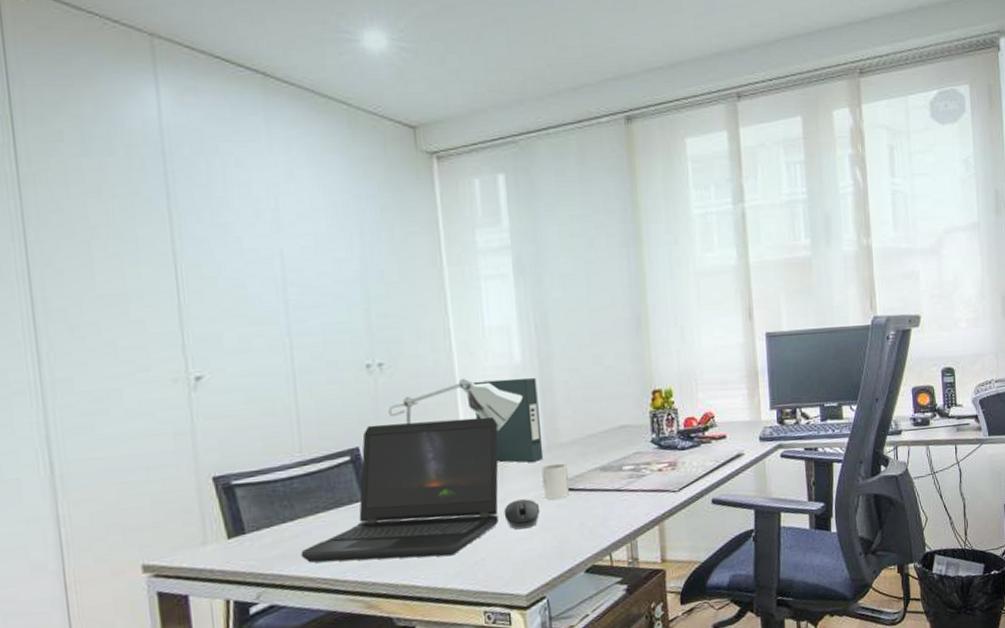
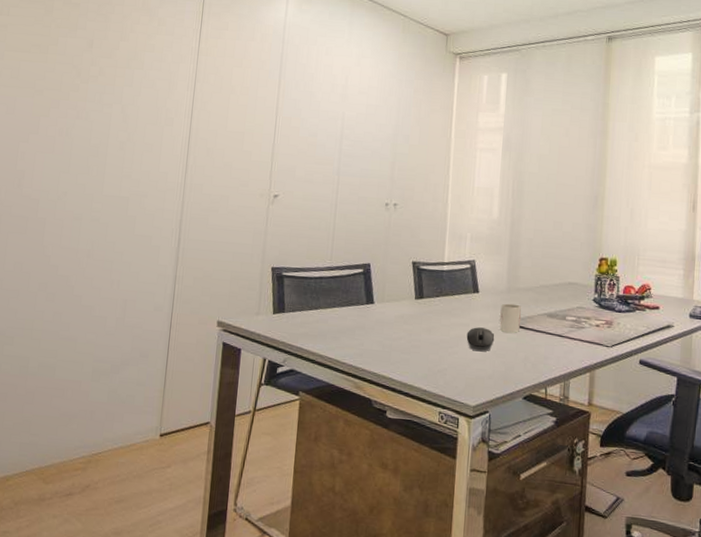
laptop computer: present [301,416,499,563] -> none [317,248,473,361]
desk lamp: present [388,377,523,431] -> none [395,223,495,269]
binder: present [473,377,544,463] -> none [457,228,507,299]

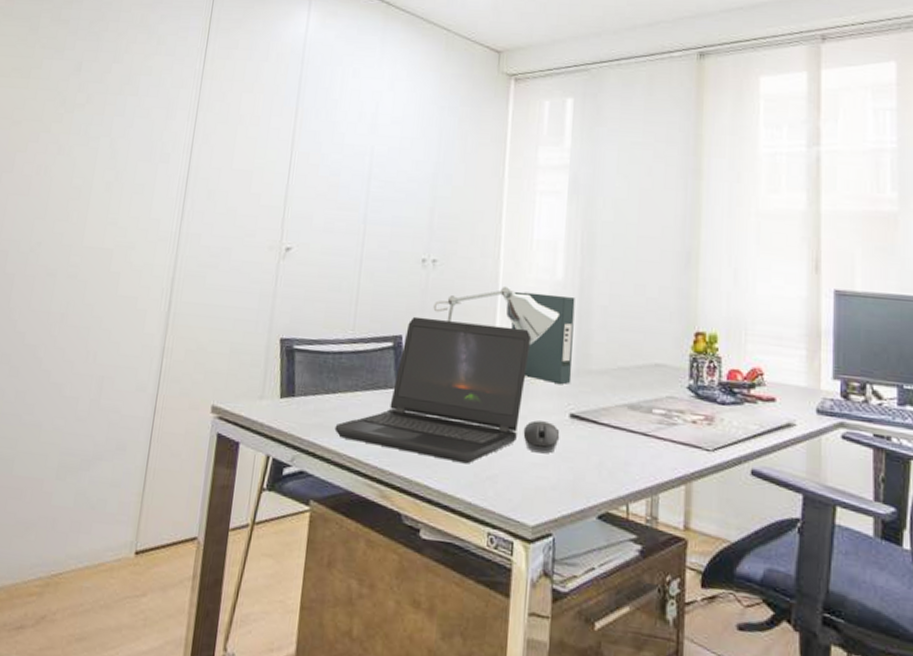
laptop computer: none [317,248,473,361] -> present [334,316,532,464]
desk lamp: none [395,223,495,269] -> present [433,285,559,345]
binder: none [457,228,507,299] -> present [511,291,575,384]
mug: present [499,303,522,334] -> none [566,390,595,431]

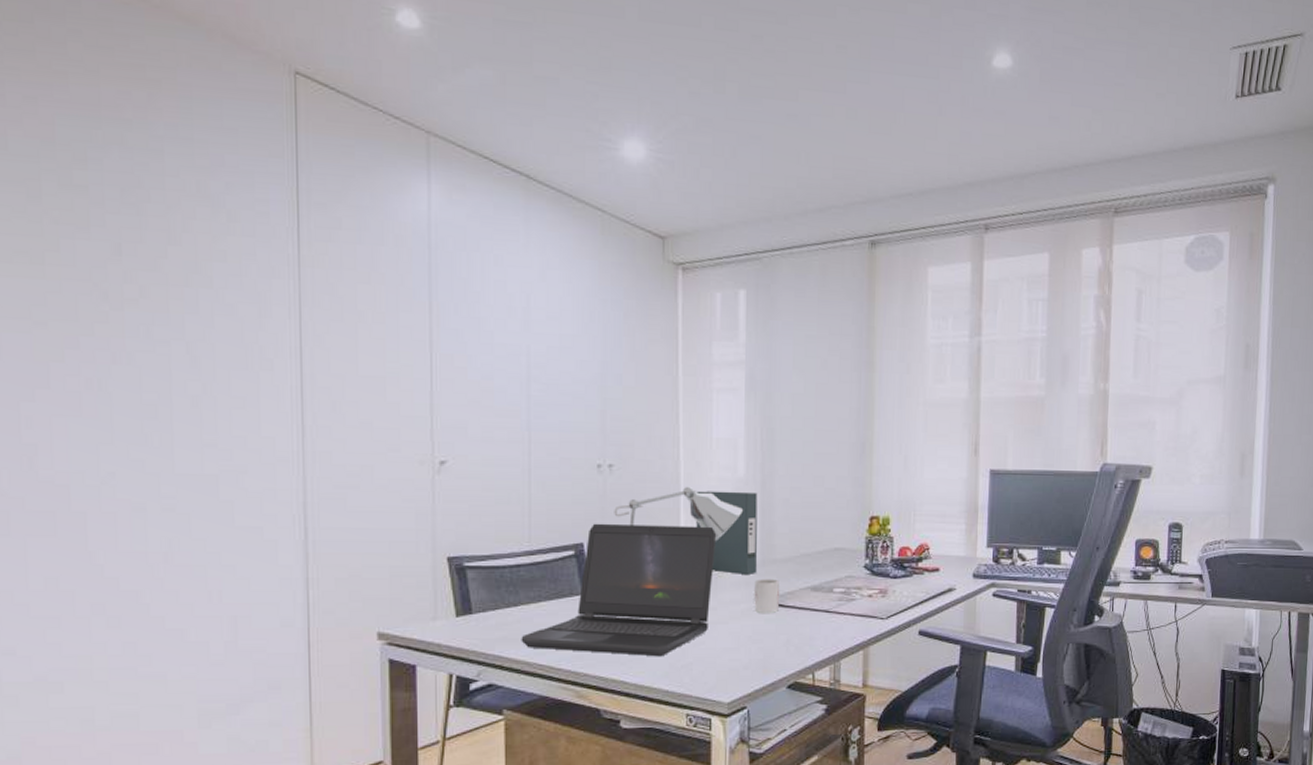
computer mouse: present [523,420,560,454] -> none [714,610,749,639]
mug: none [566,390,595,431] -> present [754,579,780,614]

